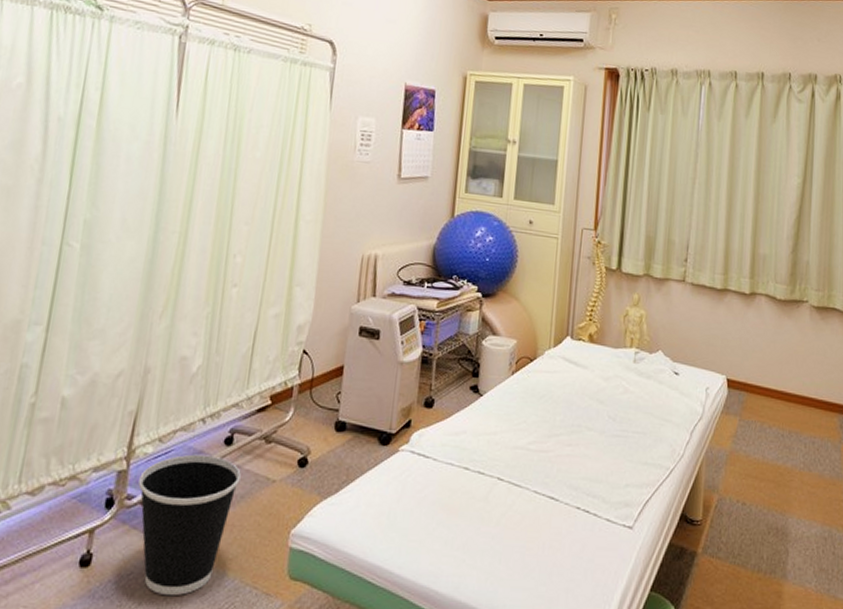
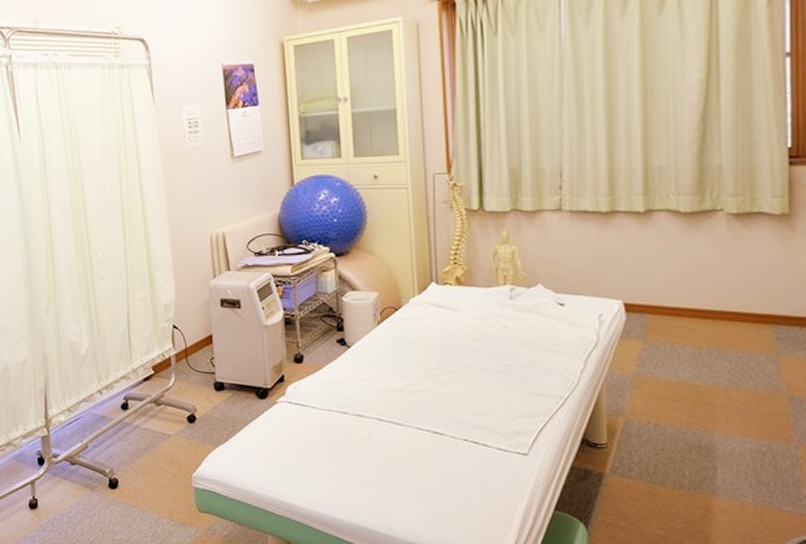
wastebasket: present [138,454,241,596] -> none [59,419,141,528]

